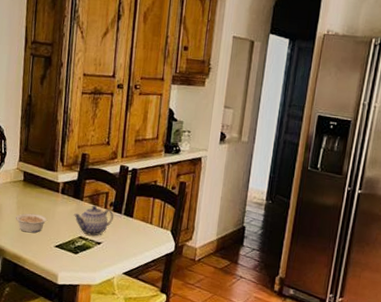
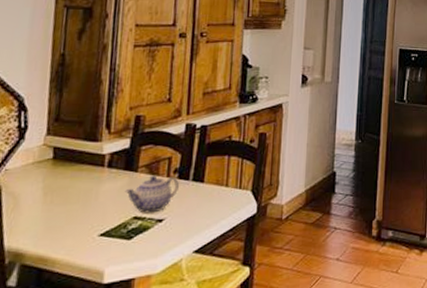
legume: present [16,213,47,233] -> none [41,198,87,225]

